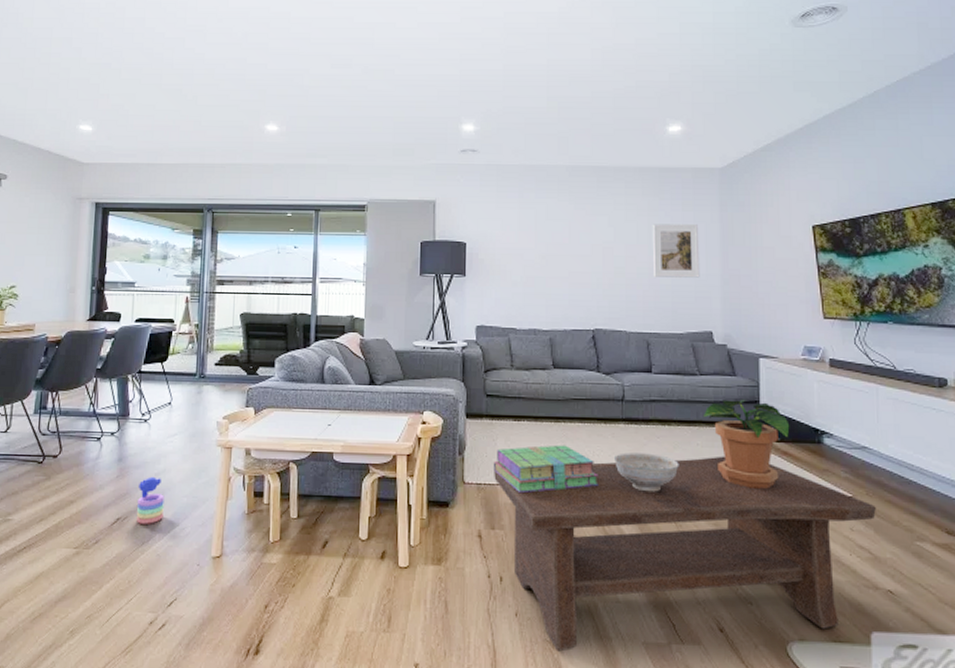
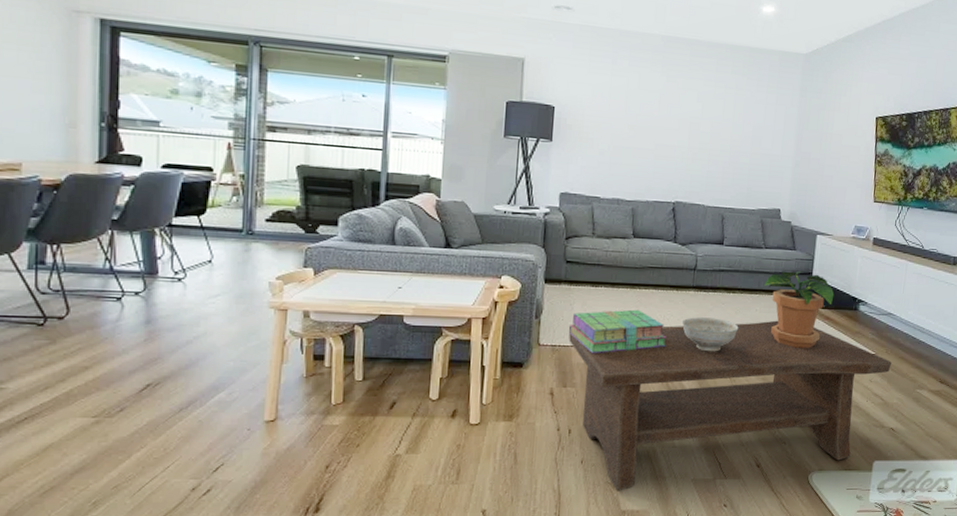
stacking toy: present [137,476,164,524] -> none [172,340,206,390]
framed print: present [652,224,700,278] -> none [734,103,779,158]

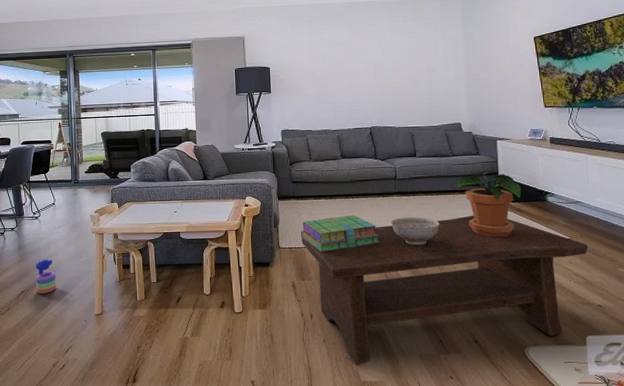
stacking toy: none [172,340,206,390] -> present [36,259,56,294]

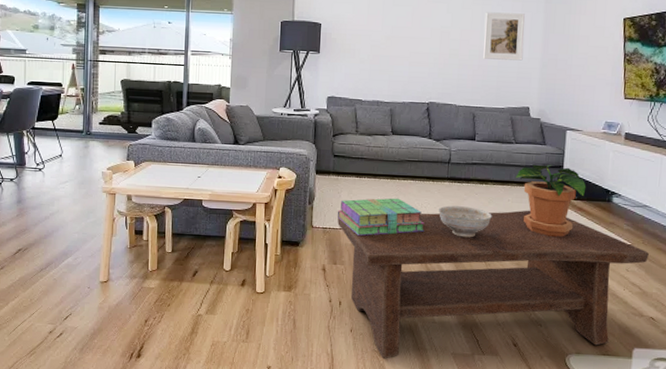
stacking toy: present [36,259,56,294] -> none [36,216,59,255]
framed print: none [411,42,450,84] -> present [483,12,525,61]

